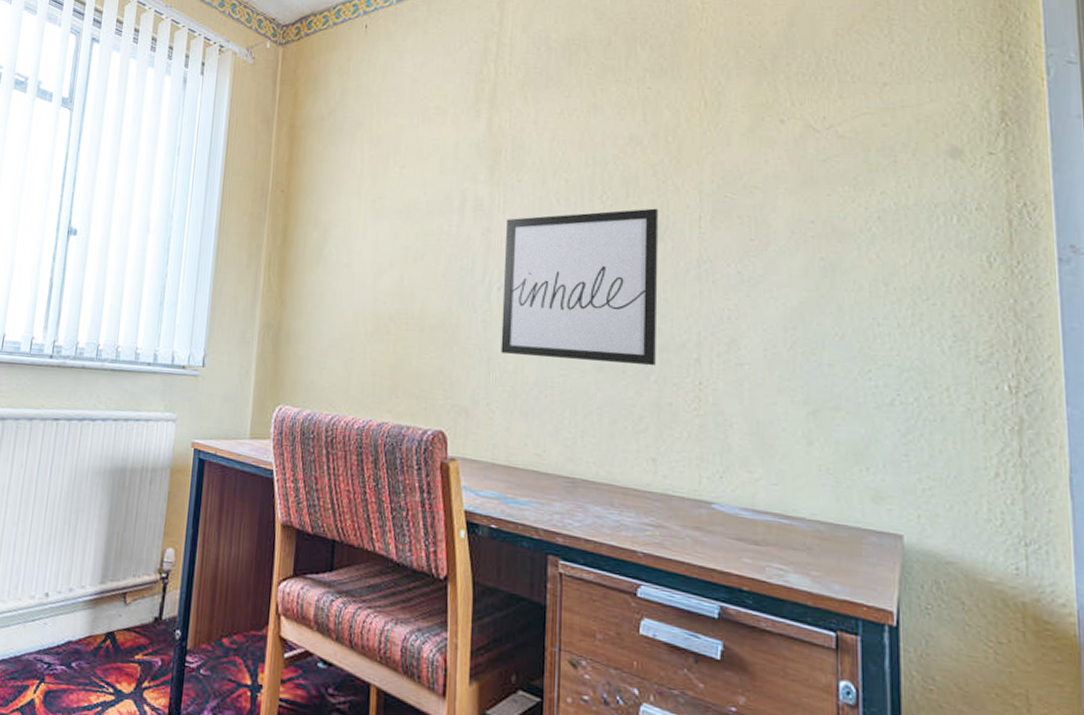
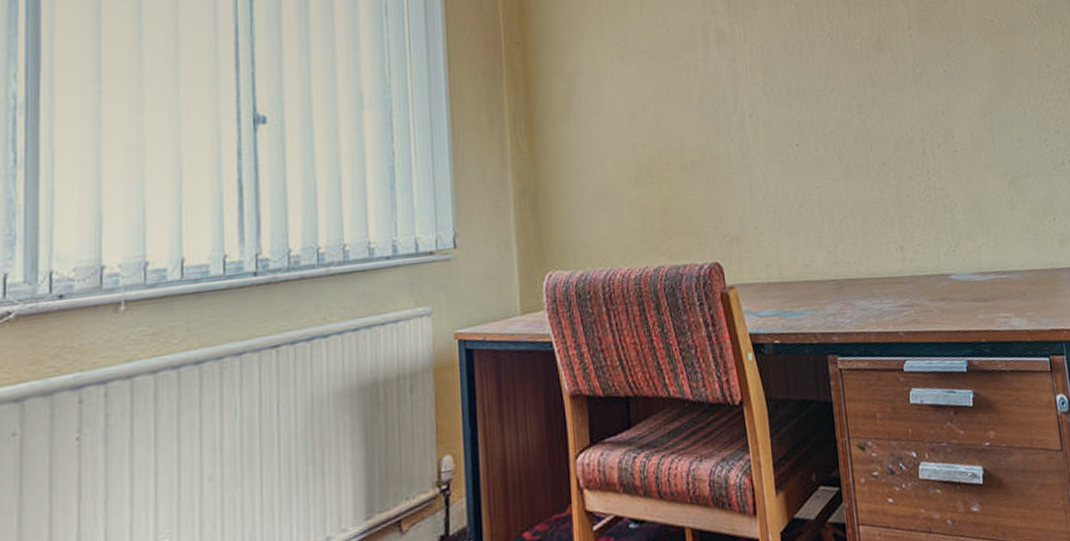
wall art: present [500,208,659,366] -> none [749,22,892,176]

